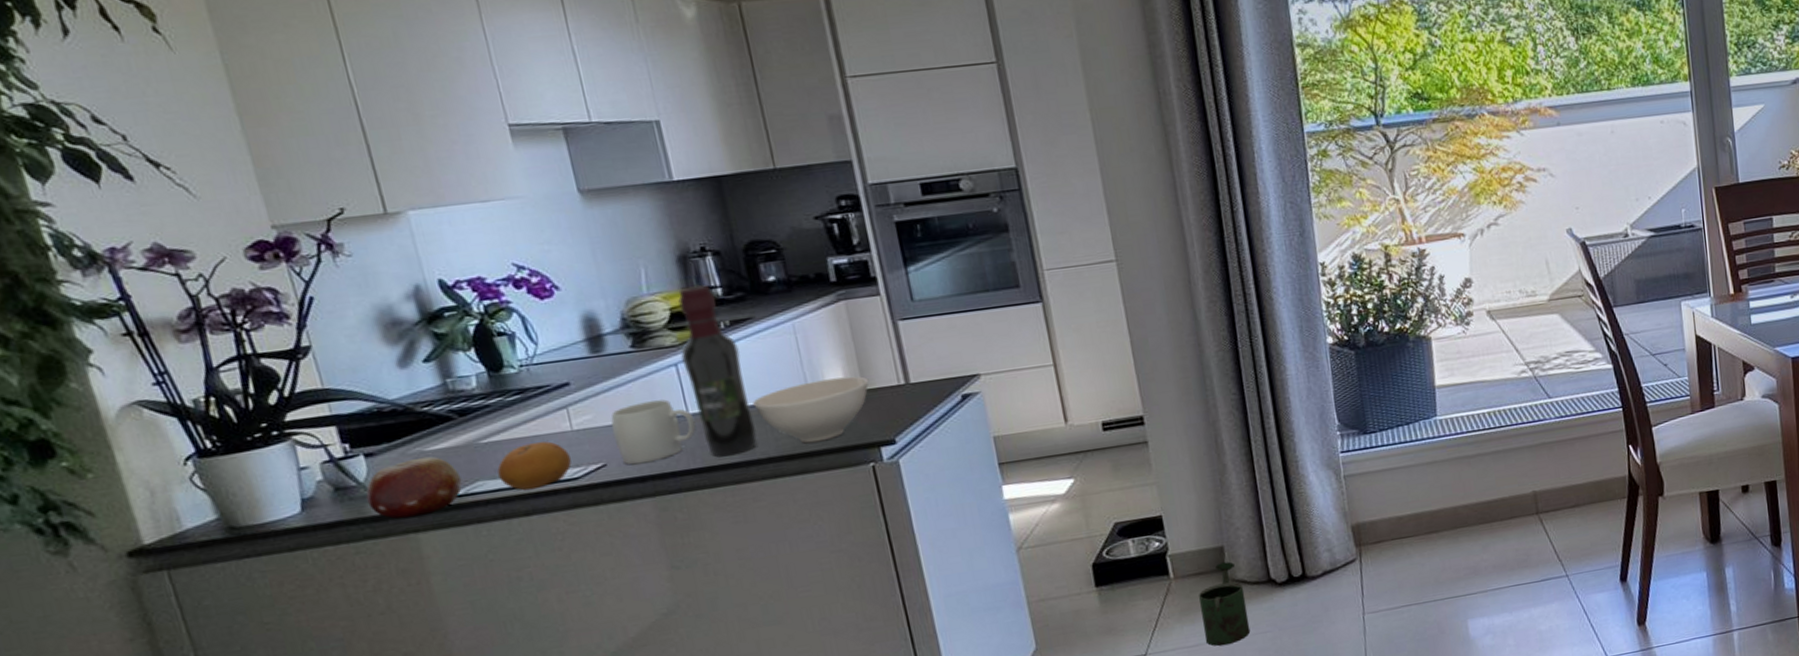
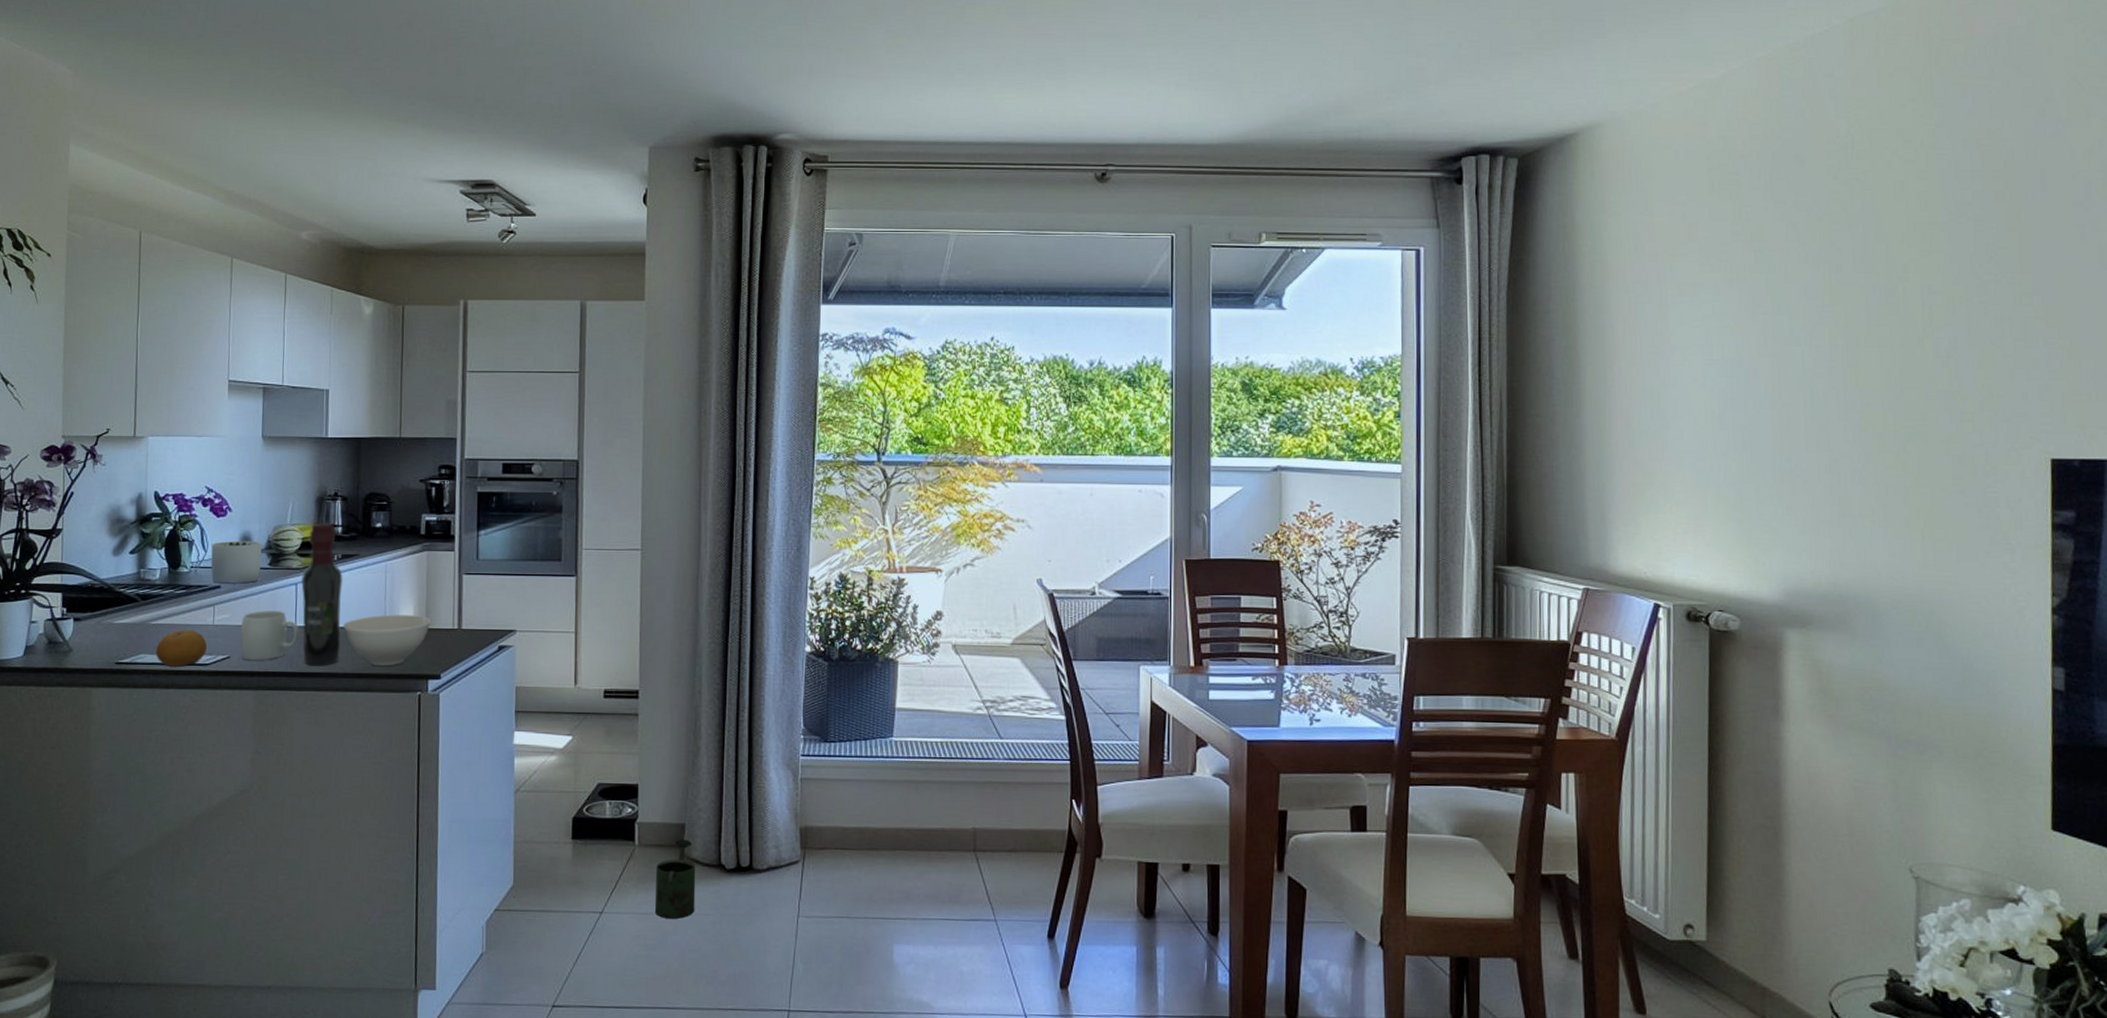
fruit: present [366,456,463,520] -> none [66,627,131,675]
planter: none [542,321,622,381] -> present [211,540,262,584]

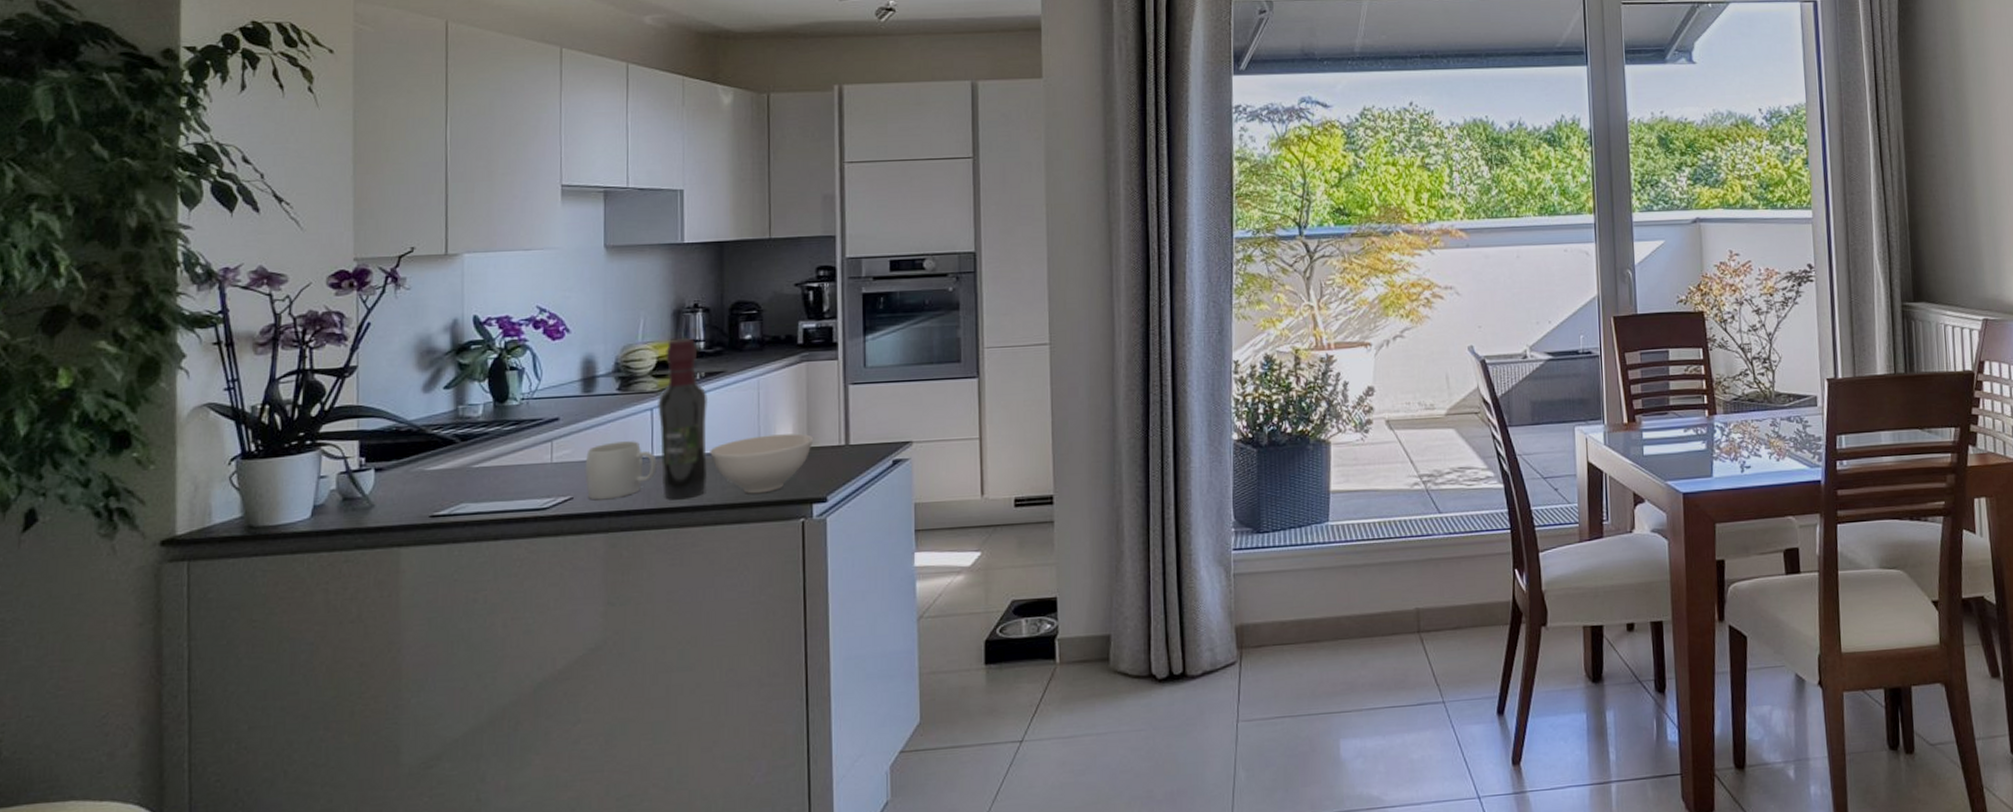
fruit: present [156,630,207,668] -> none [481,471,544,516]
planter: present [211,540,262,584] -> none [546,364,609,416]
watering can: present [655,839,696,919] -> none [1081,651,1126,740]

